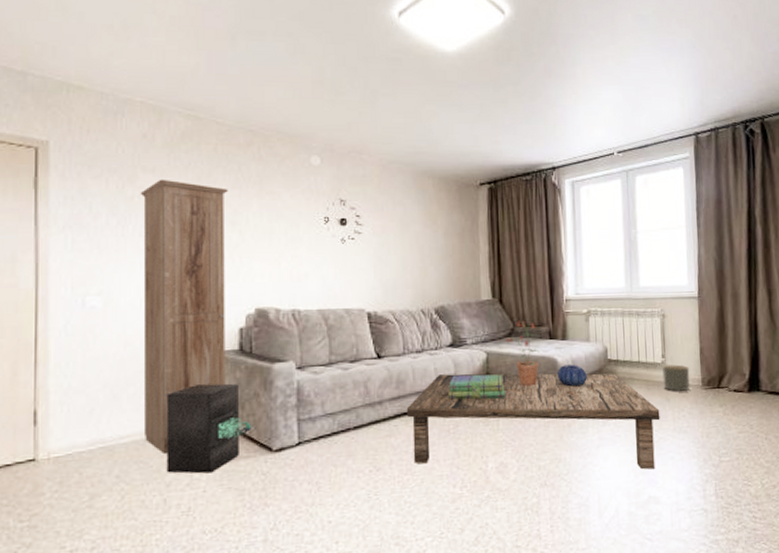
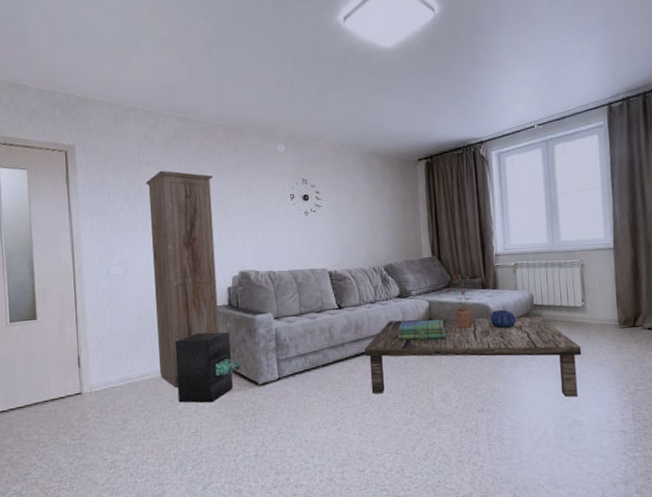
planter: present [662,364,690,391] -> none [583,307,608,331]

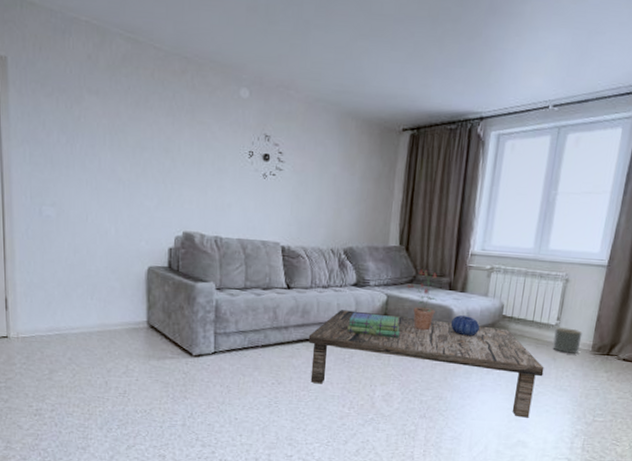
cabinet: present [145,170,220,389] -> none [86,101,163,347]
speaker: present [175,332,241,403] -> none [108,293,176,367]
planter: none [583,307,608,331] -> present [552,327,583,354]

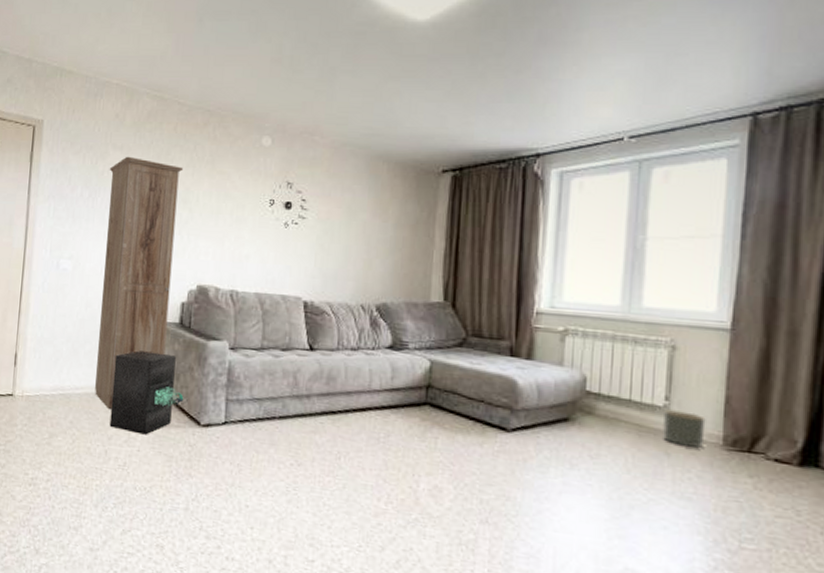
cabinet: none [86,101,163,347] -> present [95,156,184,410]
speaker: none [108,293,176,367] -> present [109,350,184,435]
coffee table: present [308,310,544,418] -> none [334,377,654,536]
stack of books: present [347,312,400,338] -> none [382,380,449,415]
potted plant: present [407,269,438,331] -> none [455,330,496,407]
decorative bowl: present [450,315,480,337] -> none [515,389,555,417]

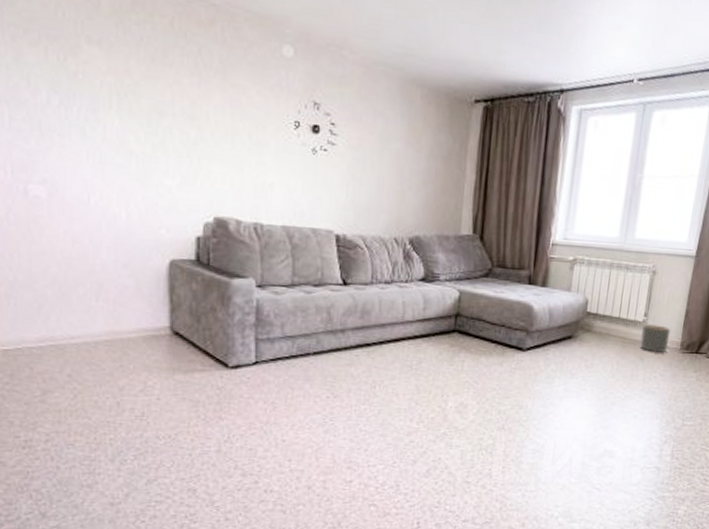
cabinet: present [95,156,184,410] -> none [84,54,187,359]
speaker: present [109,350,184,435] -> none [118,292,207,382]

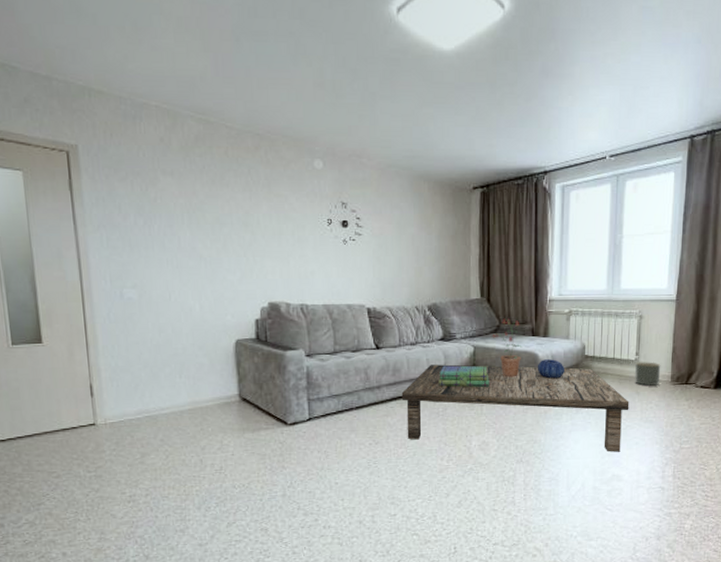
coffee table: none [369,309,632,425] -> present [401,364,629,452]
stack of books: none [414,311,475,340] -> present [439,365,489,387]
potted plant: none [482,261,516,331] -> present [492,318,522,377]
decorative bowl: none [530,313,562,336] -> present [537,359,564,379]

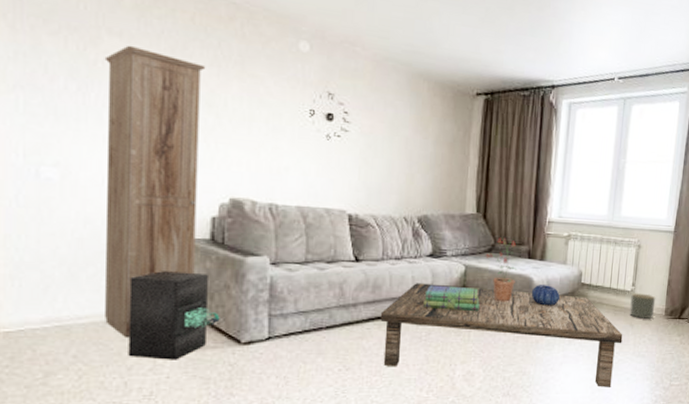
cabinet: none [162,181,246,424] -> present [104,45,206,339]
speaker: none [197,367,269,441] -> present [128,271,220,360]

